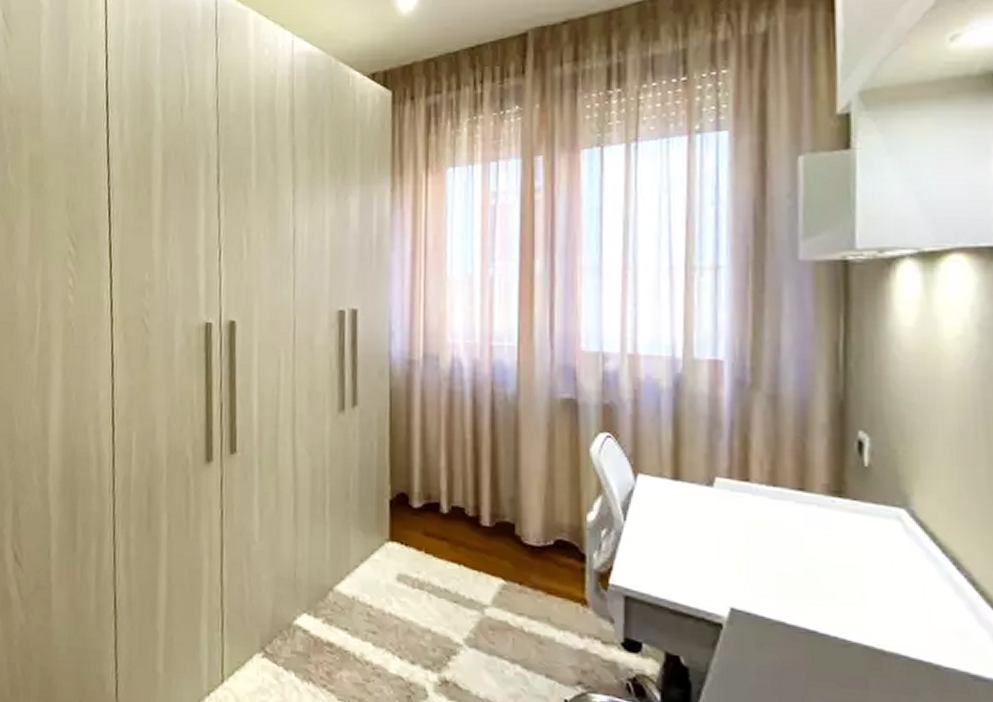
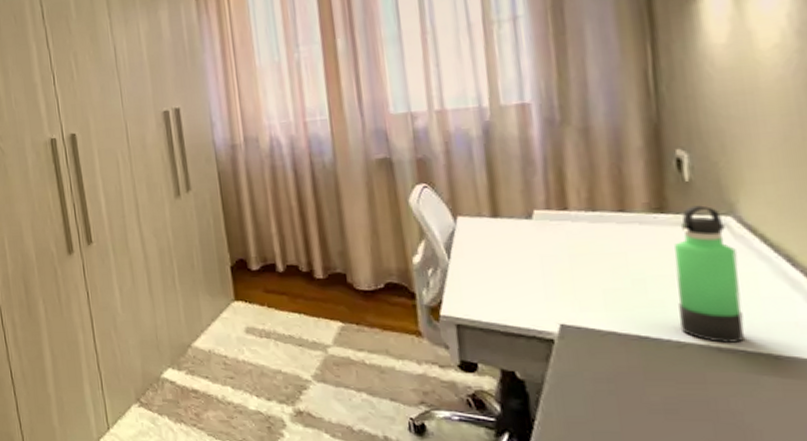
thermos bottle: none [847,493,909,647] -> present [674,205,745,343]

